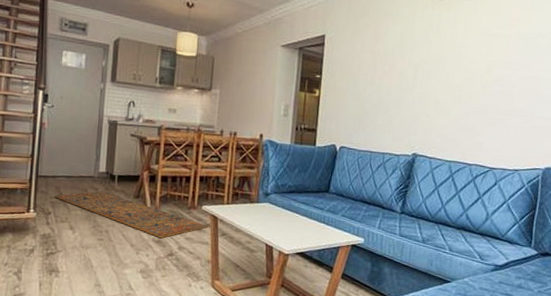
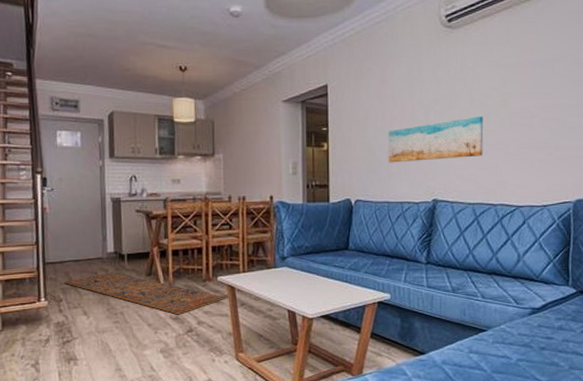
wall art: none [374,80,467,118] -> present [388,116,484,163]

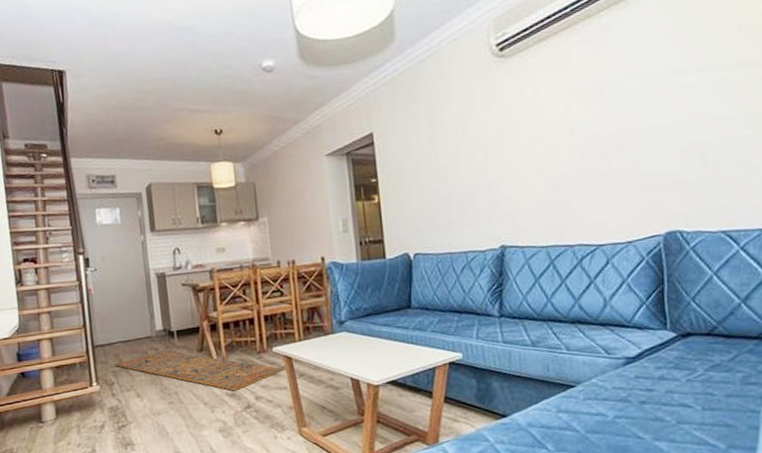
wall art: present [388,116,484,163] -> none [444,150,553,211]

